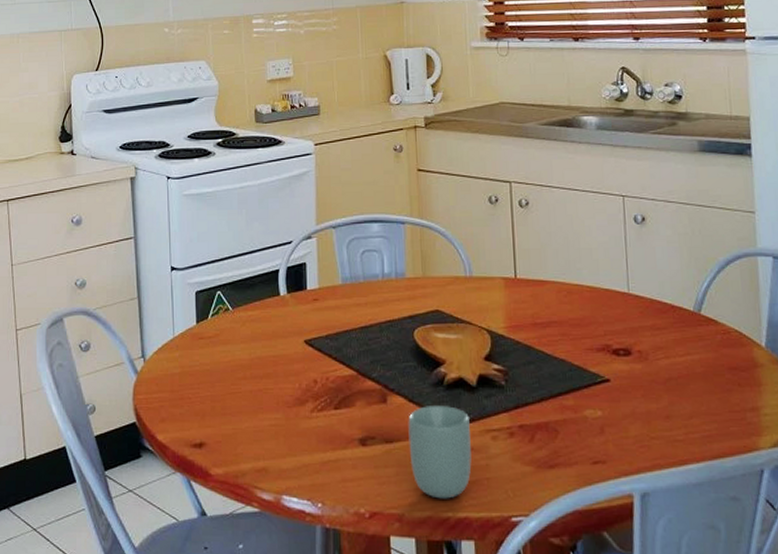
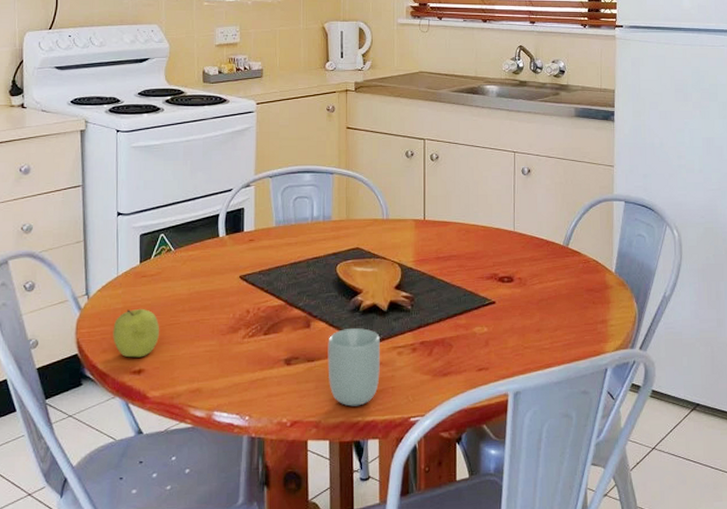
fruit: none [171,374,220,429] -> present [113,308,159,358]

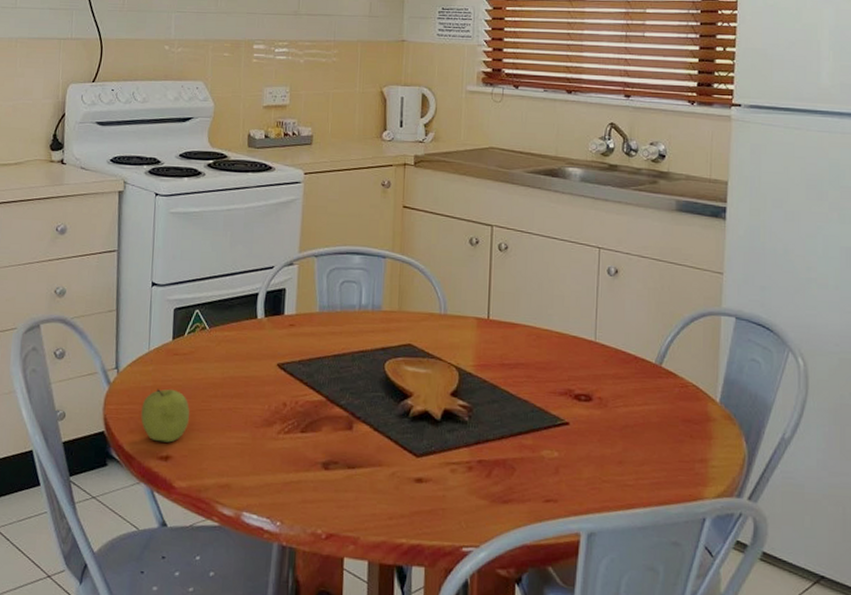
cup: present [328,328,380,407] -> none [369,435,431,526]

